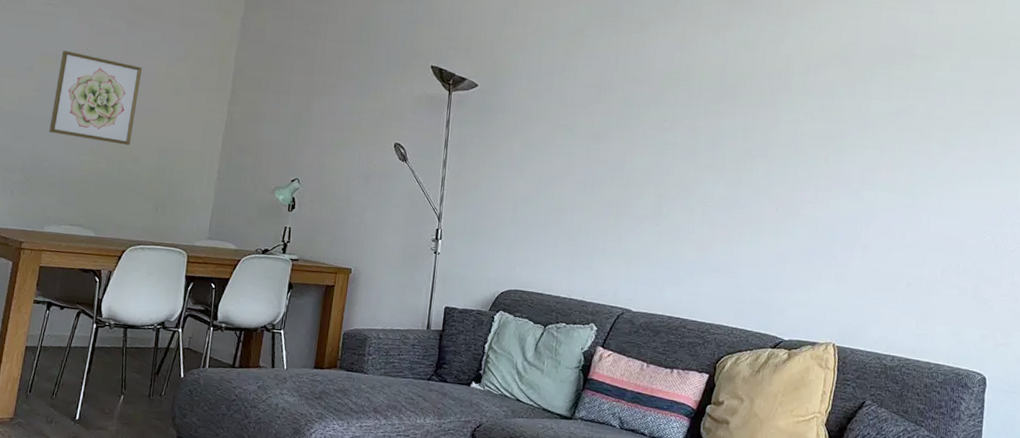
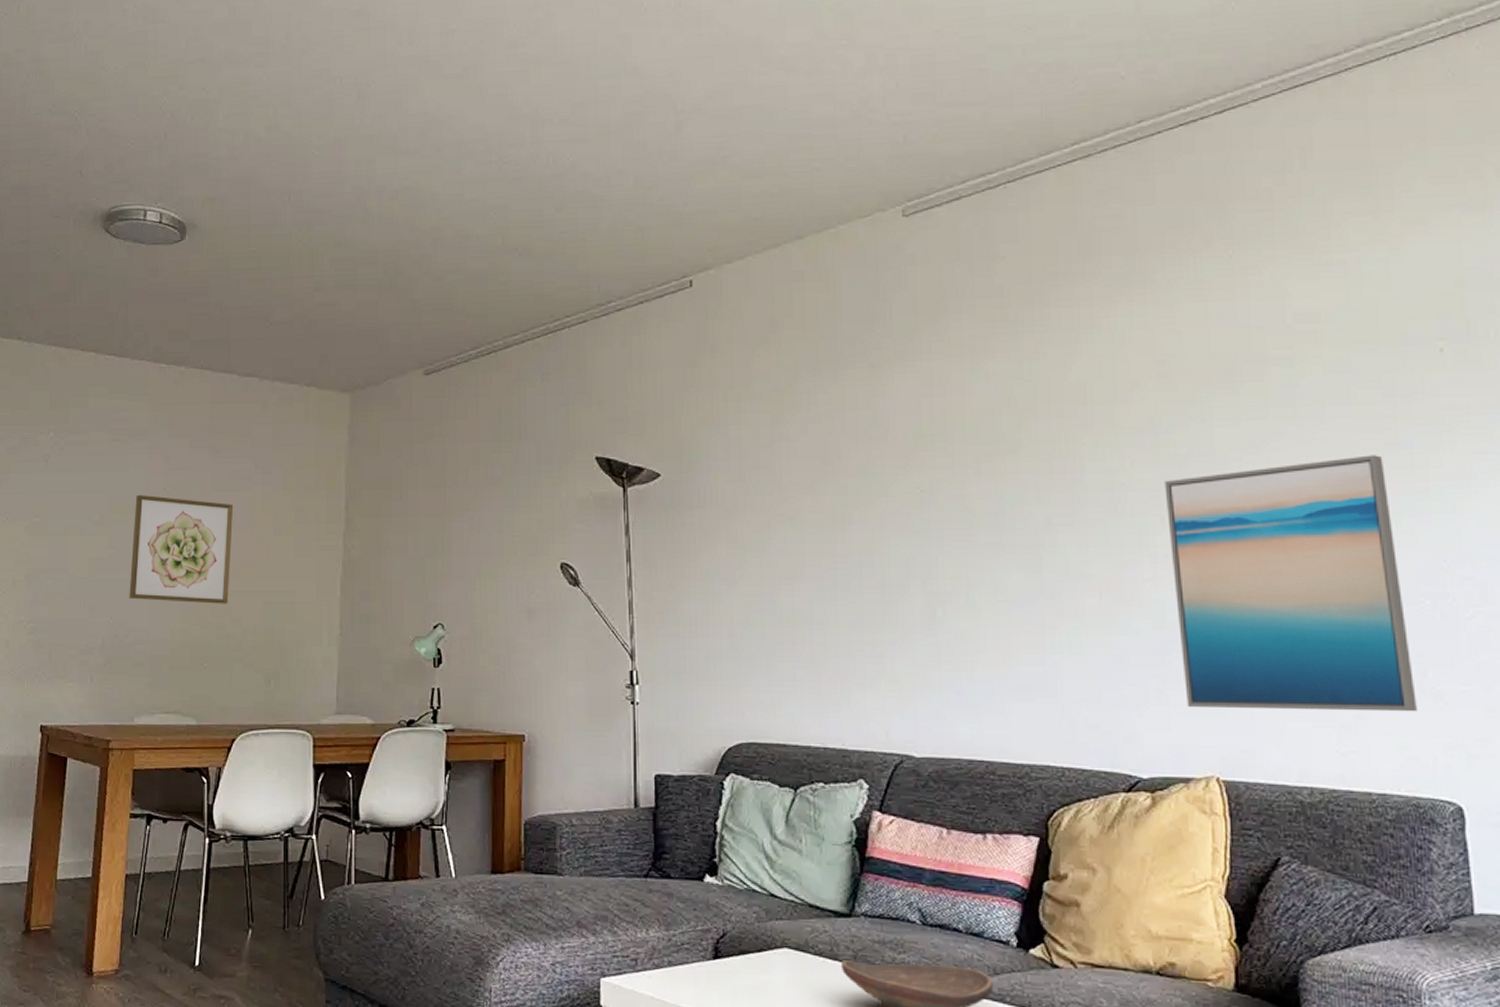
wall art: none [822,131,978,311] -> present [1164,455,1417,712]

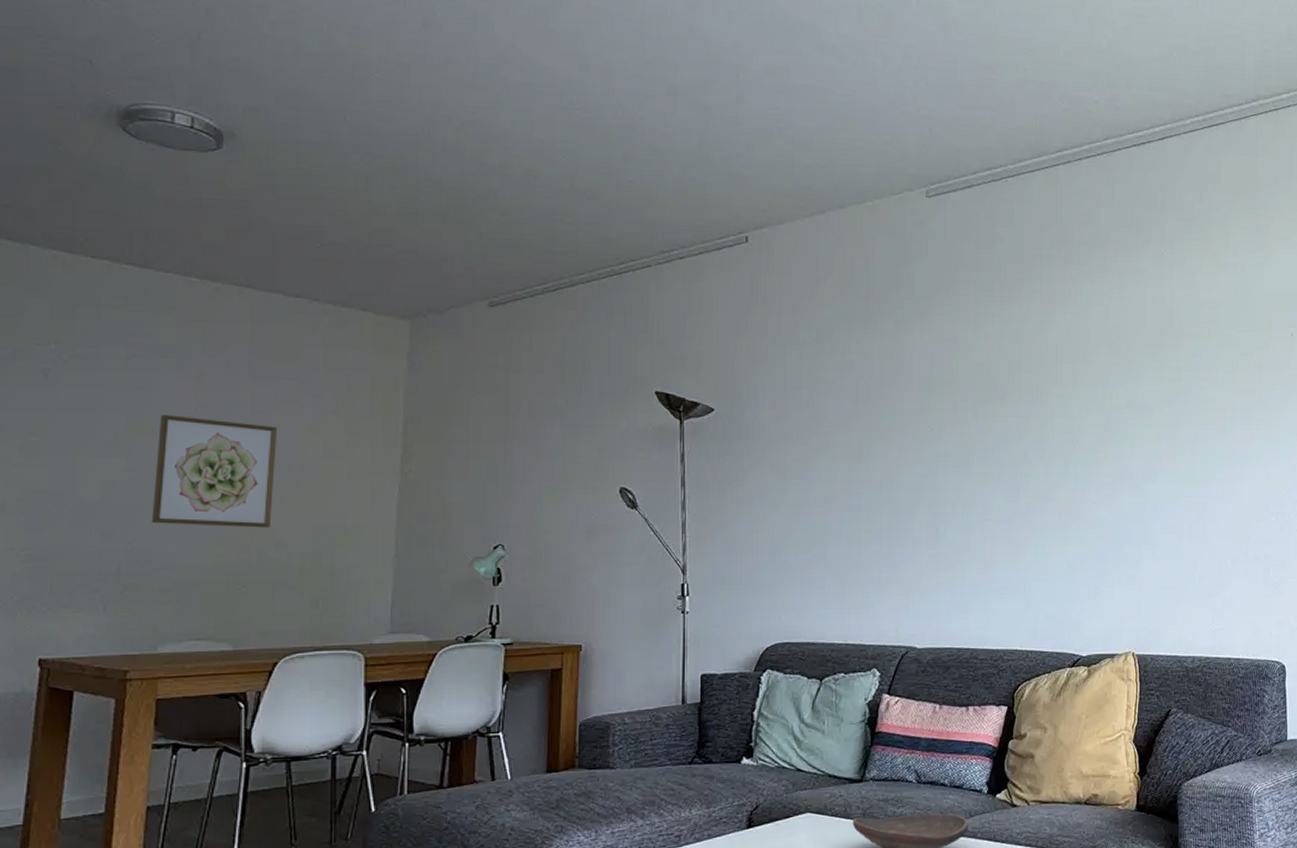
wall art: present [1164,455,1417,712] -> none [1109,410,1262,600]

